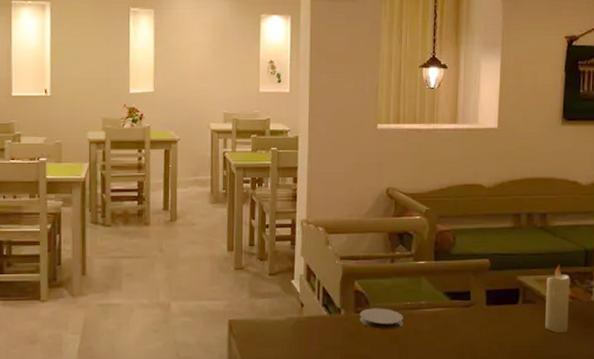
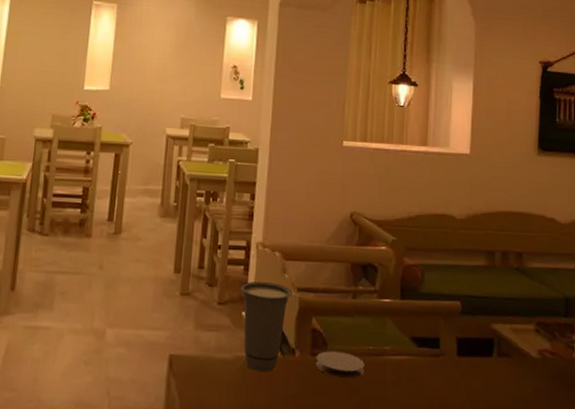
cup: none [288,254,336,329] -> present [239,281,293,372]
candle: present [545,265,571,332] -> none [523,313,550,395]

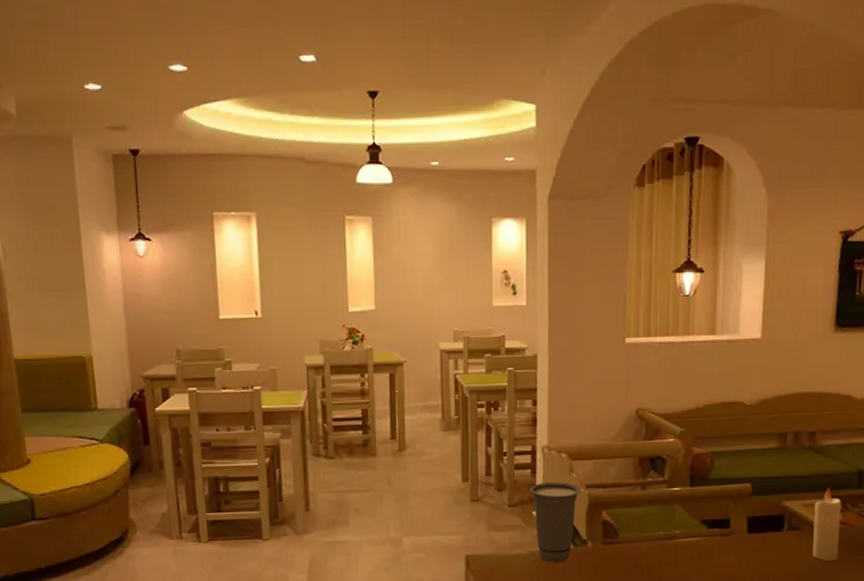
coaster: present [315,351,365,379] -> none [608,539,656,563]
candle: none [523,313,550,395] -> present [813,487,842,561]

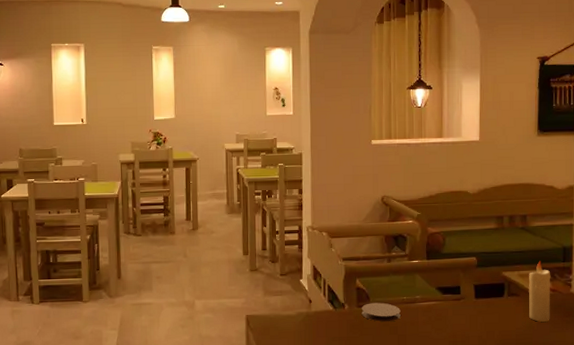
cup: present [528,482,581,563] -> none [296,256,339,322]
coaster: none [608,539,656,563] -> present [361,302,401,322]

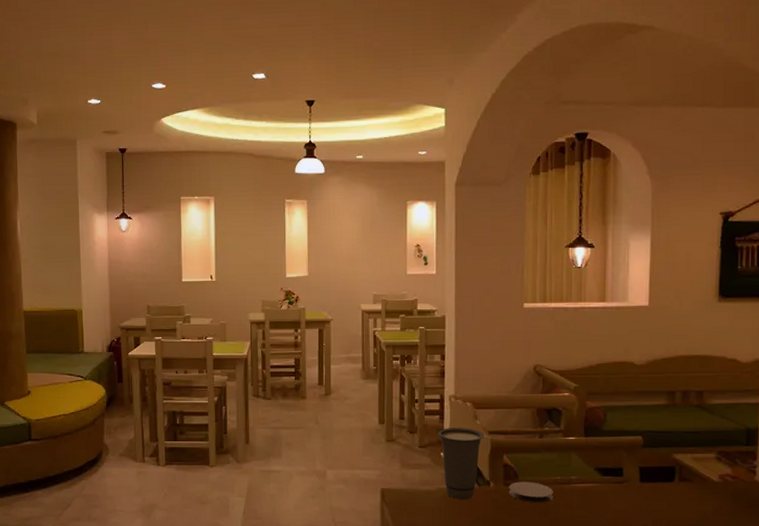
cup: none [296,256,339,322] -> present [437,428,484,499]
candle: present [529,261,551,322] -> none [704,443,731,512]

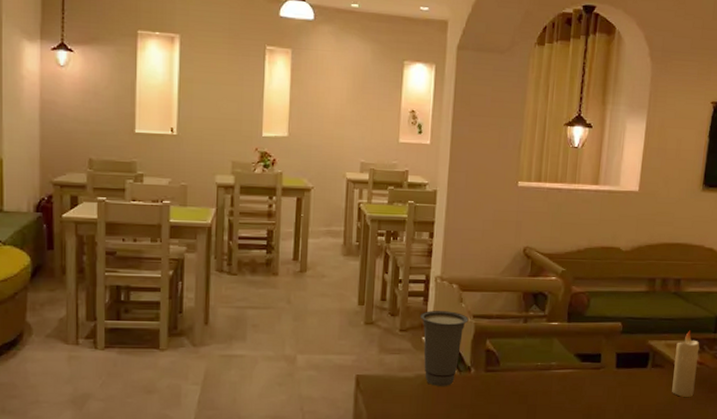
coaster: present [509,481,553,504] -> none [489,367,533,390]
candle: none [704,443,731,512] -> present [672,330,700,397]

